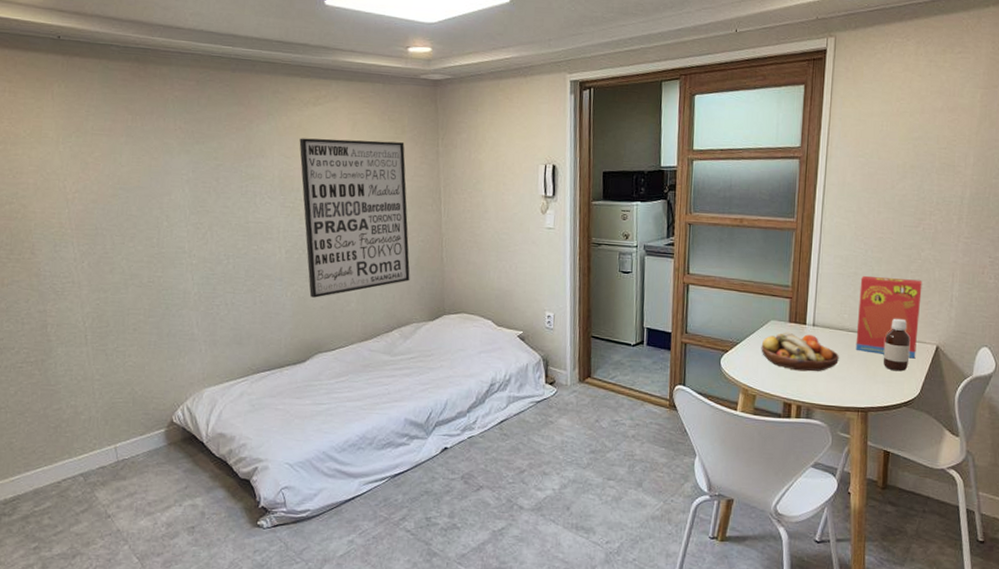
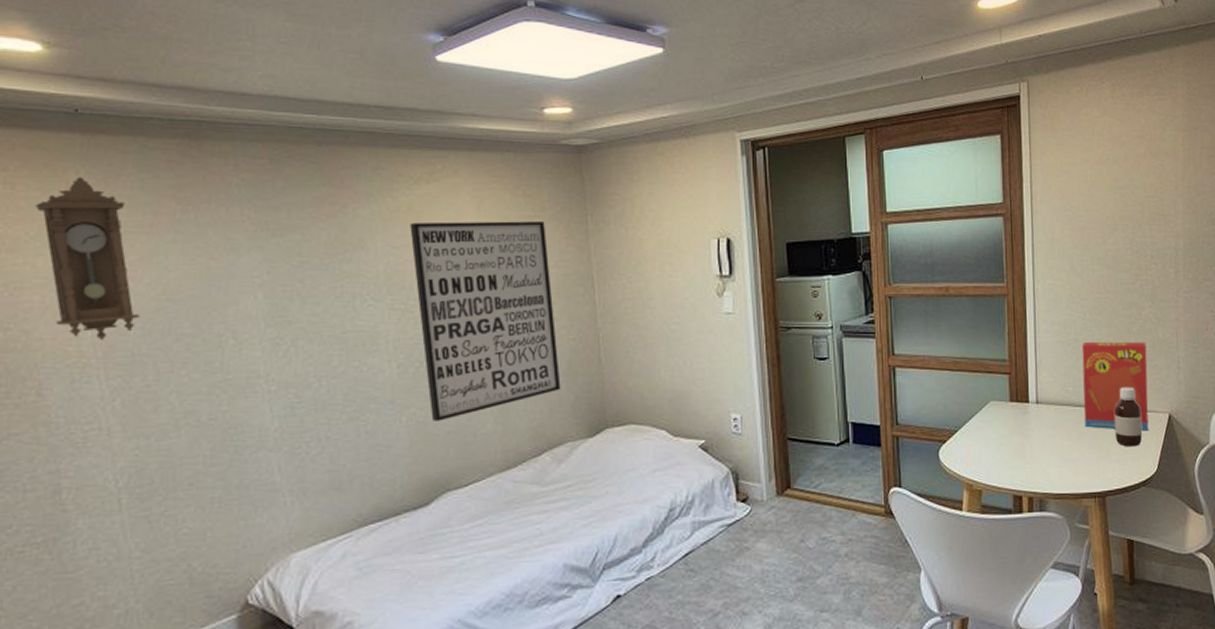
pendulum clock: none [31,89,102,216] -> present [36,177,140,340]
fruit bowl: present [761,332,839,372] -> none [982,413,1068,457]

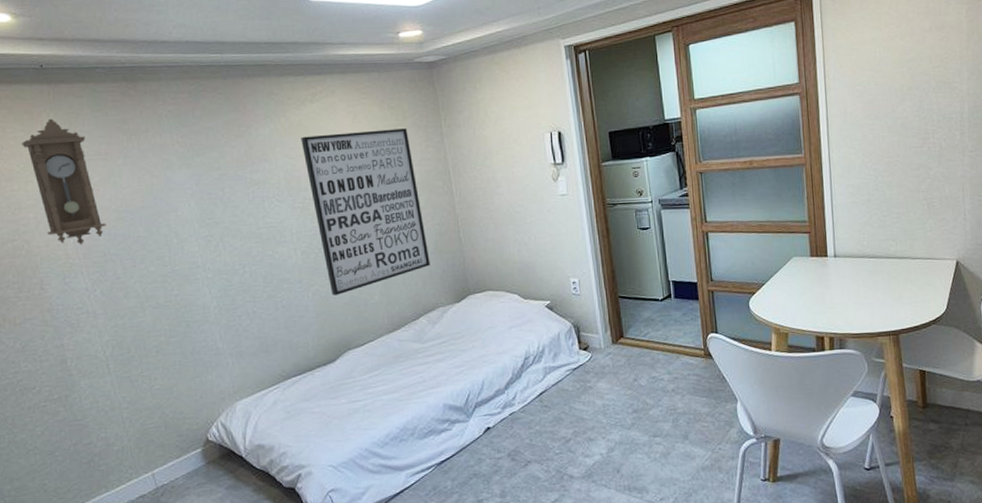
cereal box: present [1081,341,1149,431] -> none [874,198,938,277]
bottle: present [1114,387,1143,447] -> none [906,238,932,291]

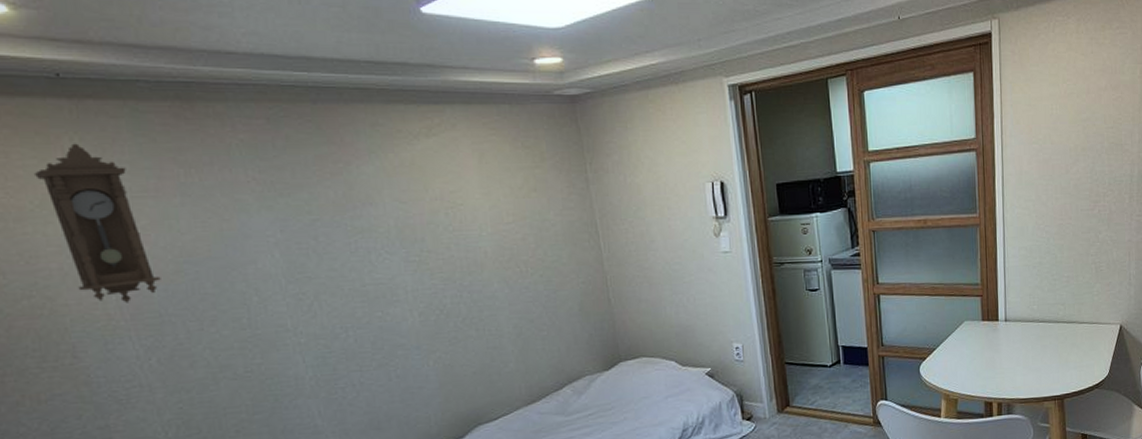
wall art: present [301,128,430,296] -> none [415,172,575,364]

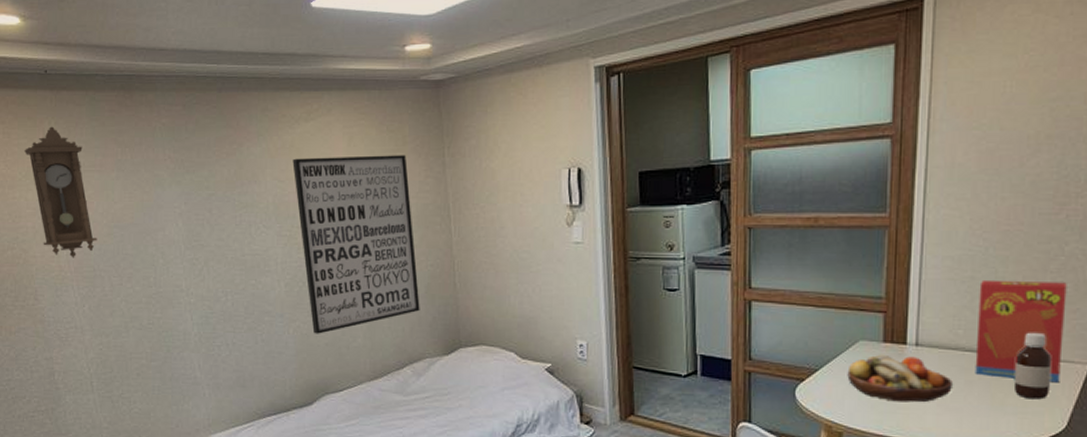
wall art: none [415,172,575,364] -> present [292,155,420,334]
fruit bowl: none [957,330,1033,369] -> present [847,354,952,403]
cereal box: none [1045,262,1103,341] -> present [975,279,1067,383]
bottle: none [1073,302,1097,355] -> present [1013,332,1052,400]

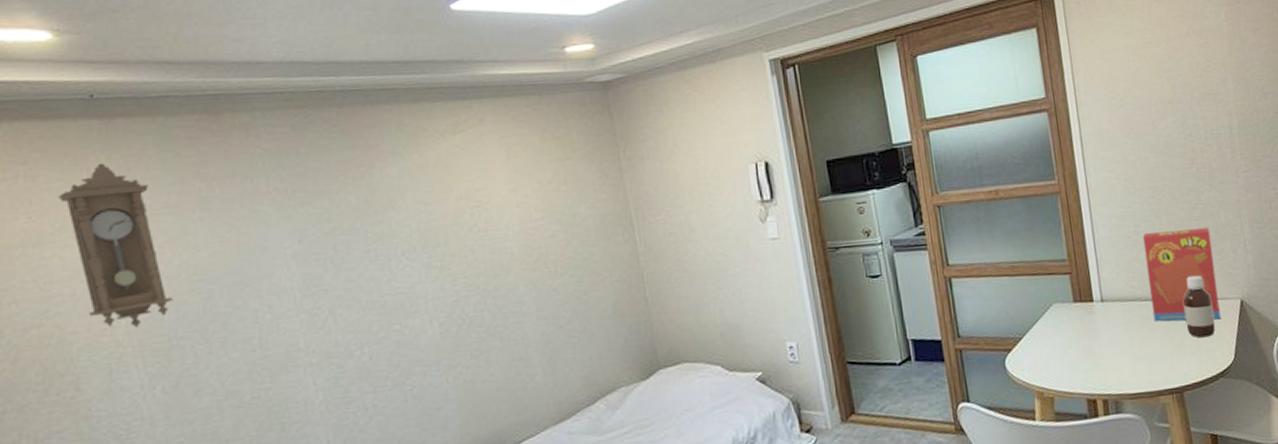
wall art: present [292,155,420,334] -> none [439,163,609,379]
fruit bowl: present [847,354,952,403] -> none [1048,312,1139,359]

